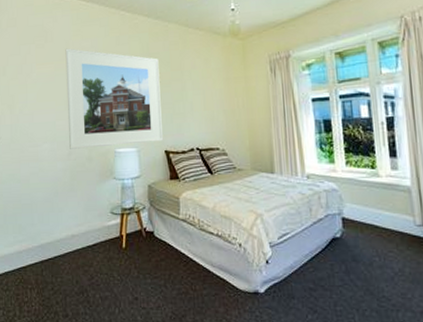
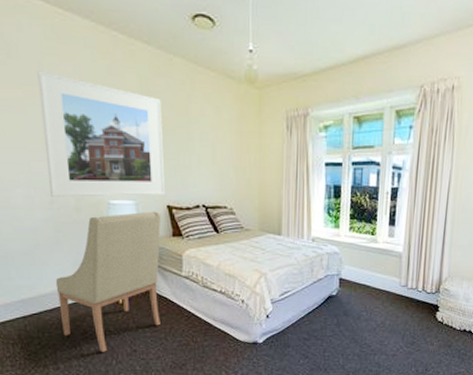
chair: none [69,156,160,299] -> present [55,211,161,352]

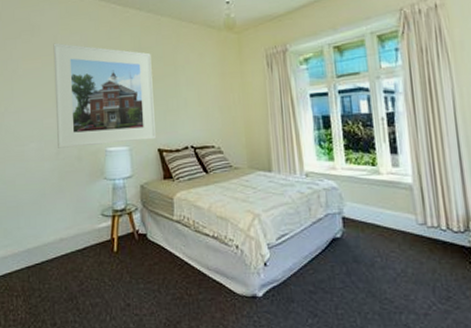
chair: present [55,211,161,352] -> none [57,155,154,306]

